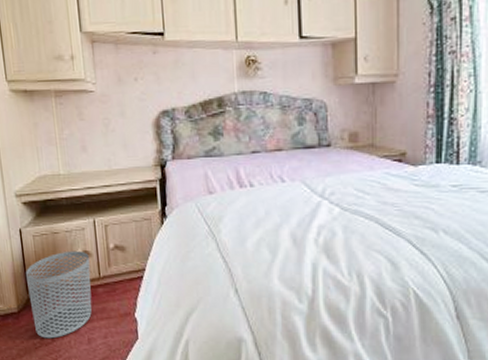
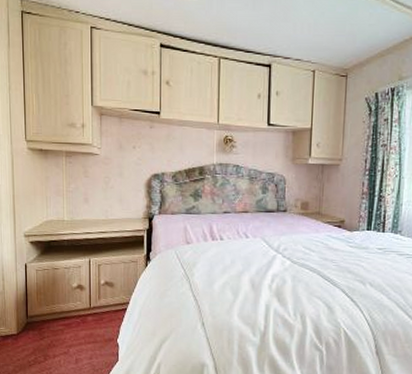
waste bin: present [26,251,92,339] -> none [27,284,83,358]

